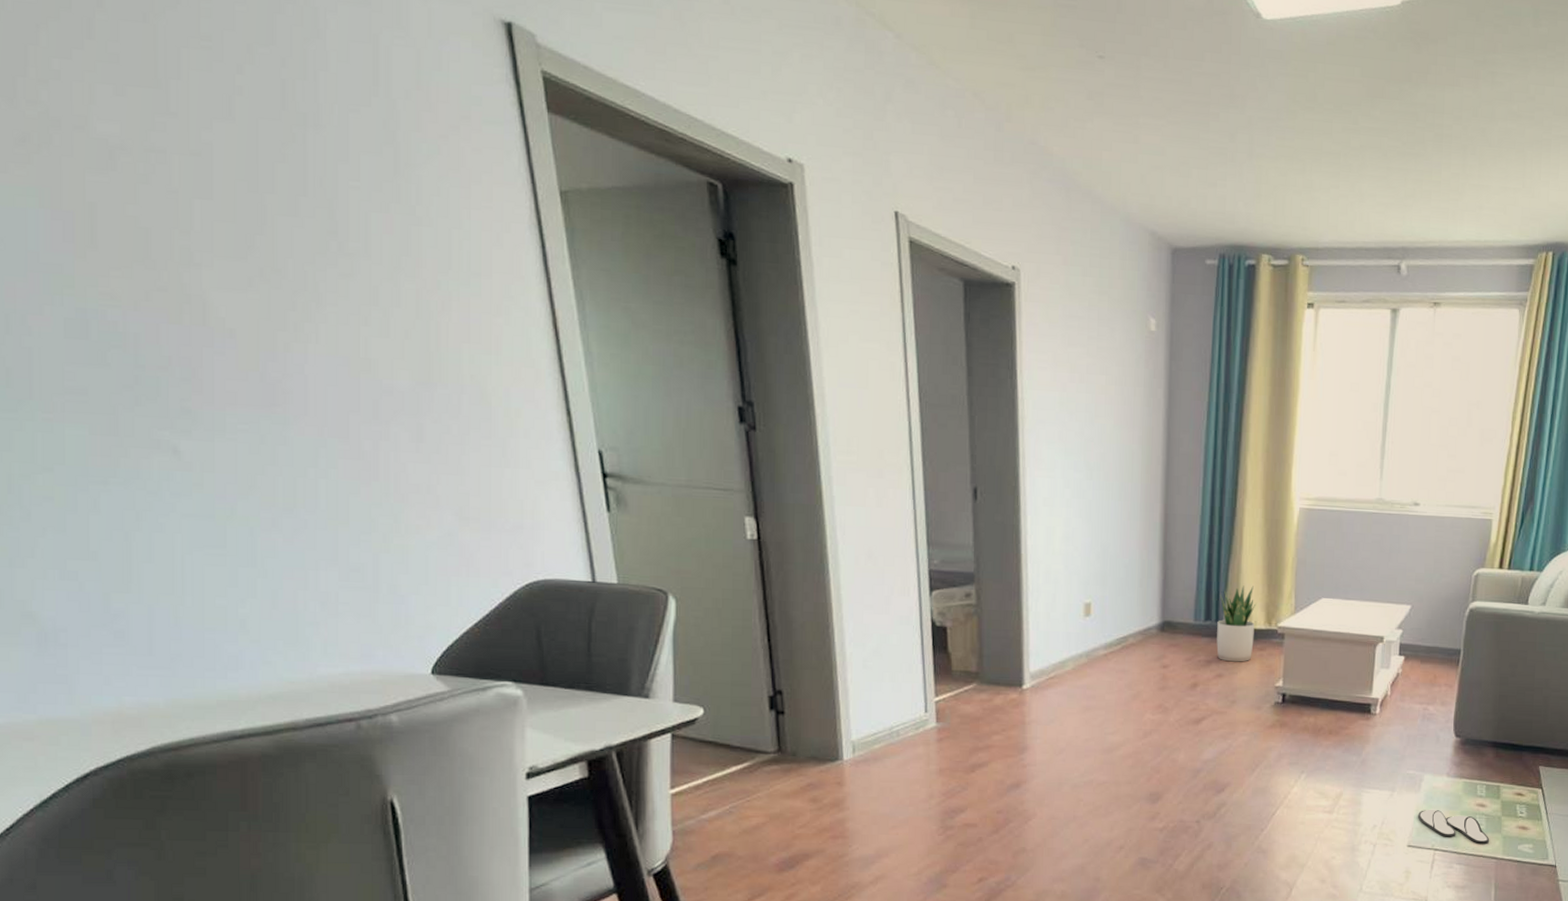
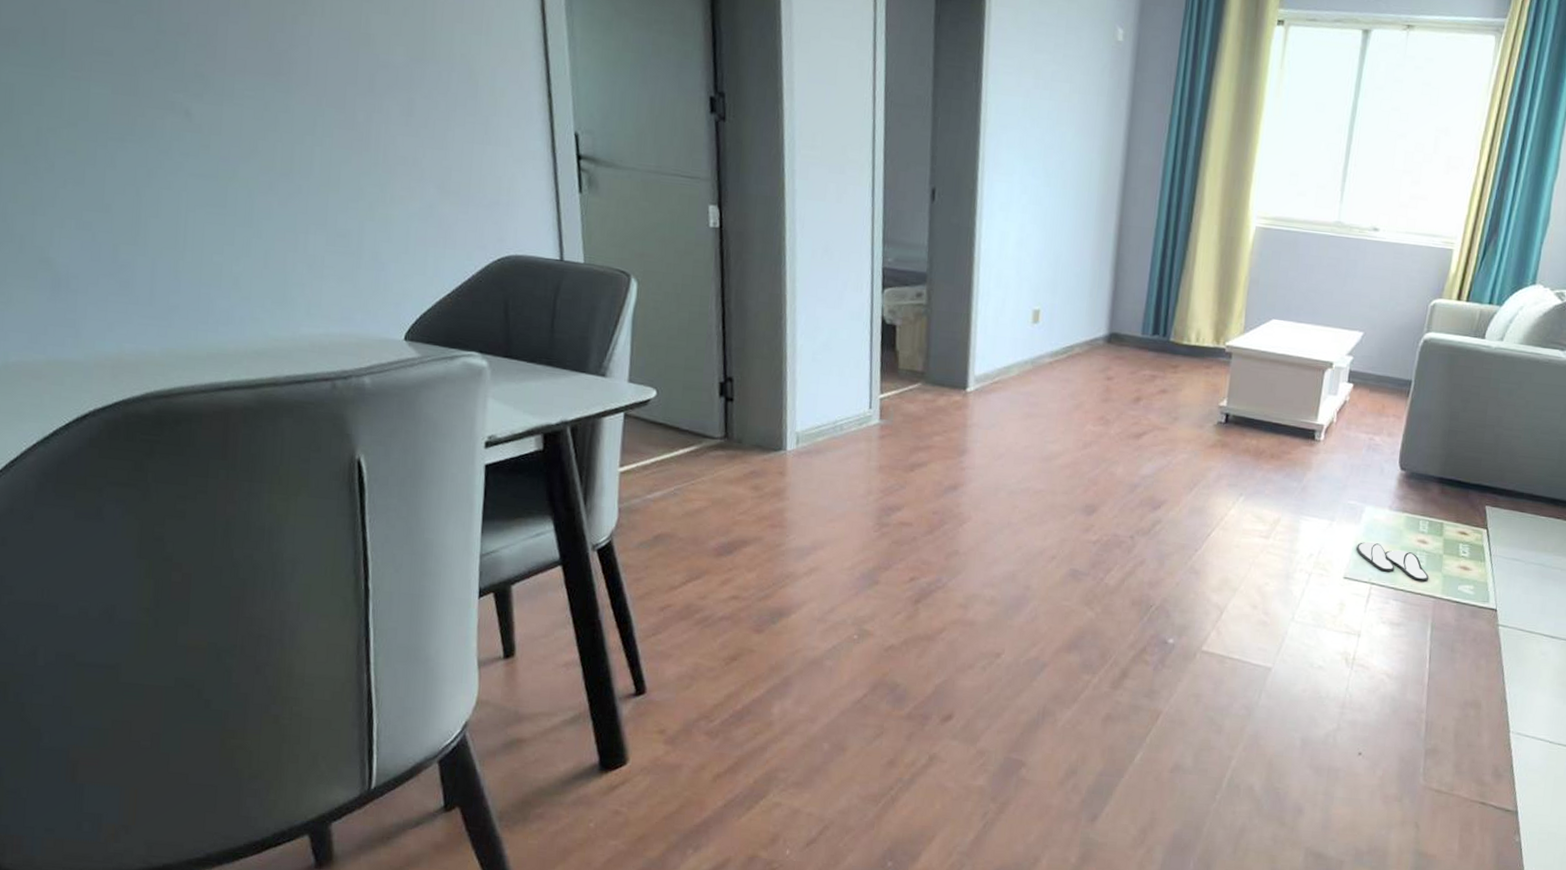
planter: present [1216,585,1256,662] -> none [1162,302,1206,379]

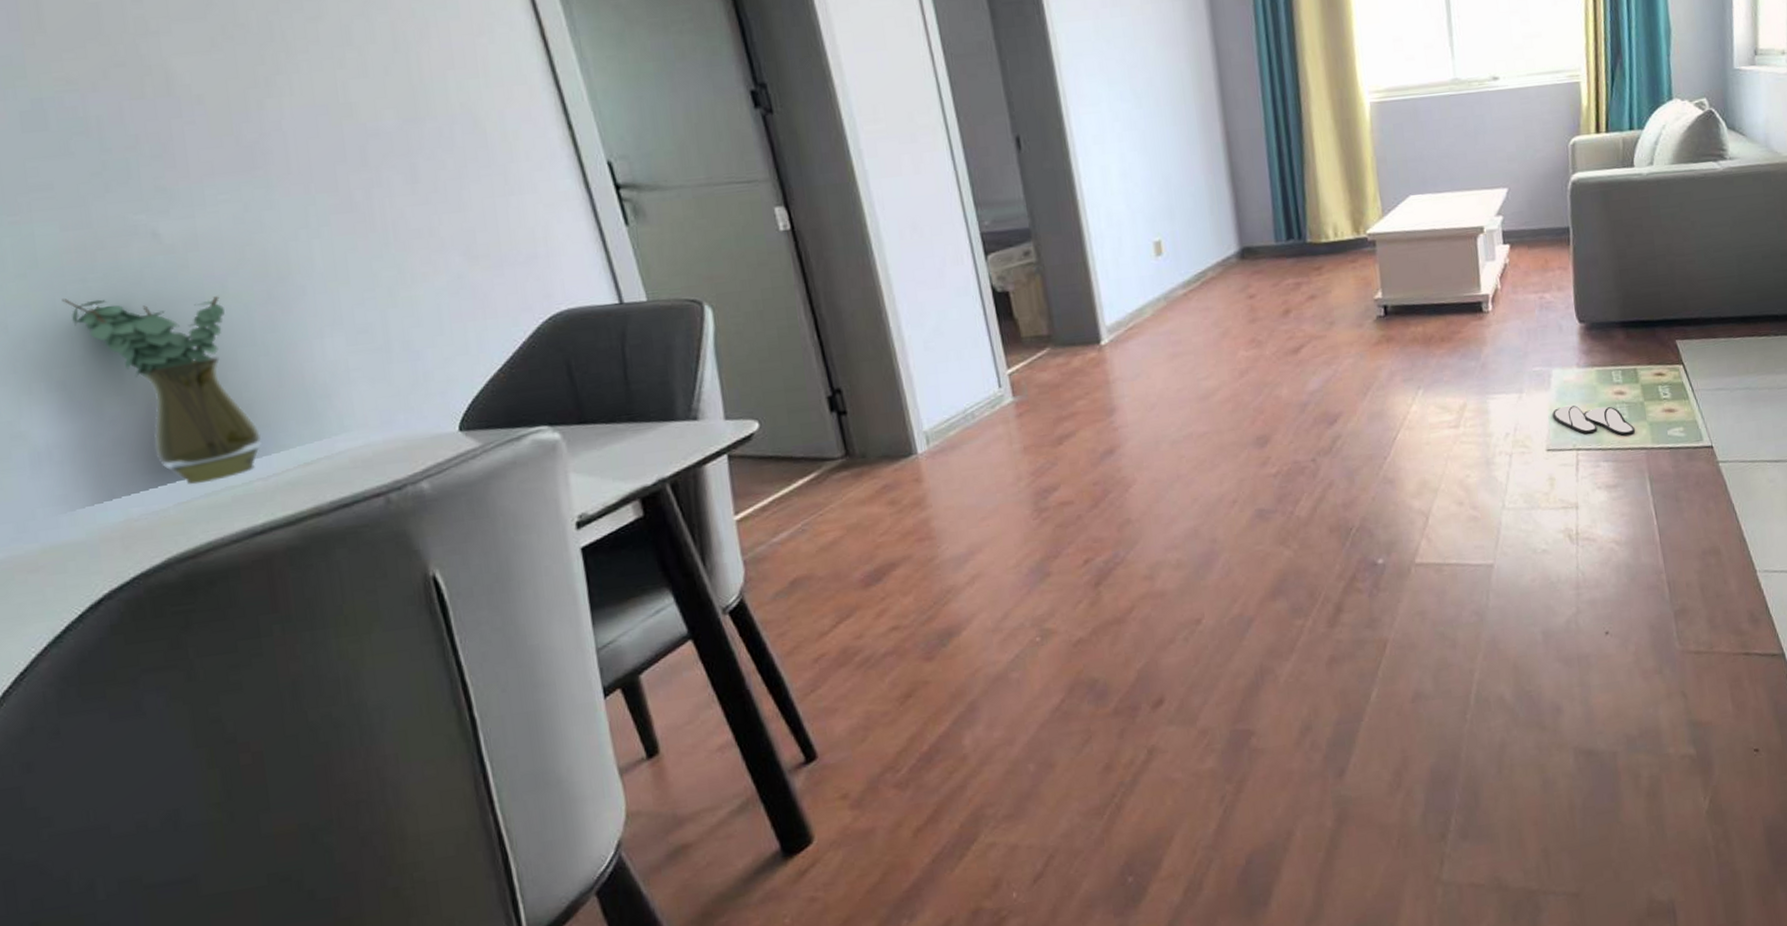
vase: none [102,152,242,337] -> present [62,296,262,485]

